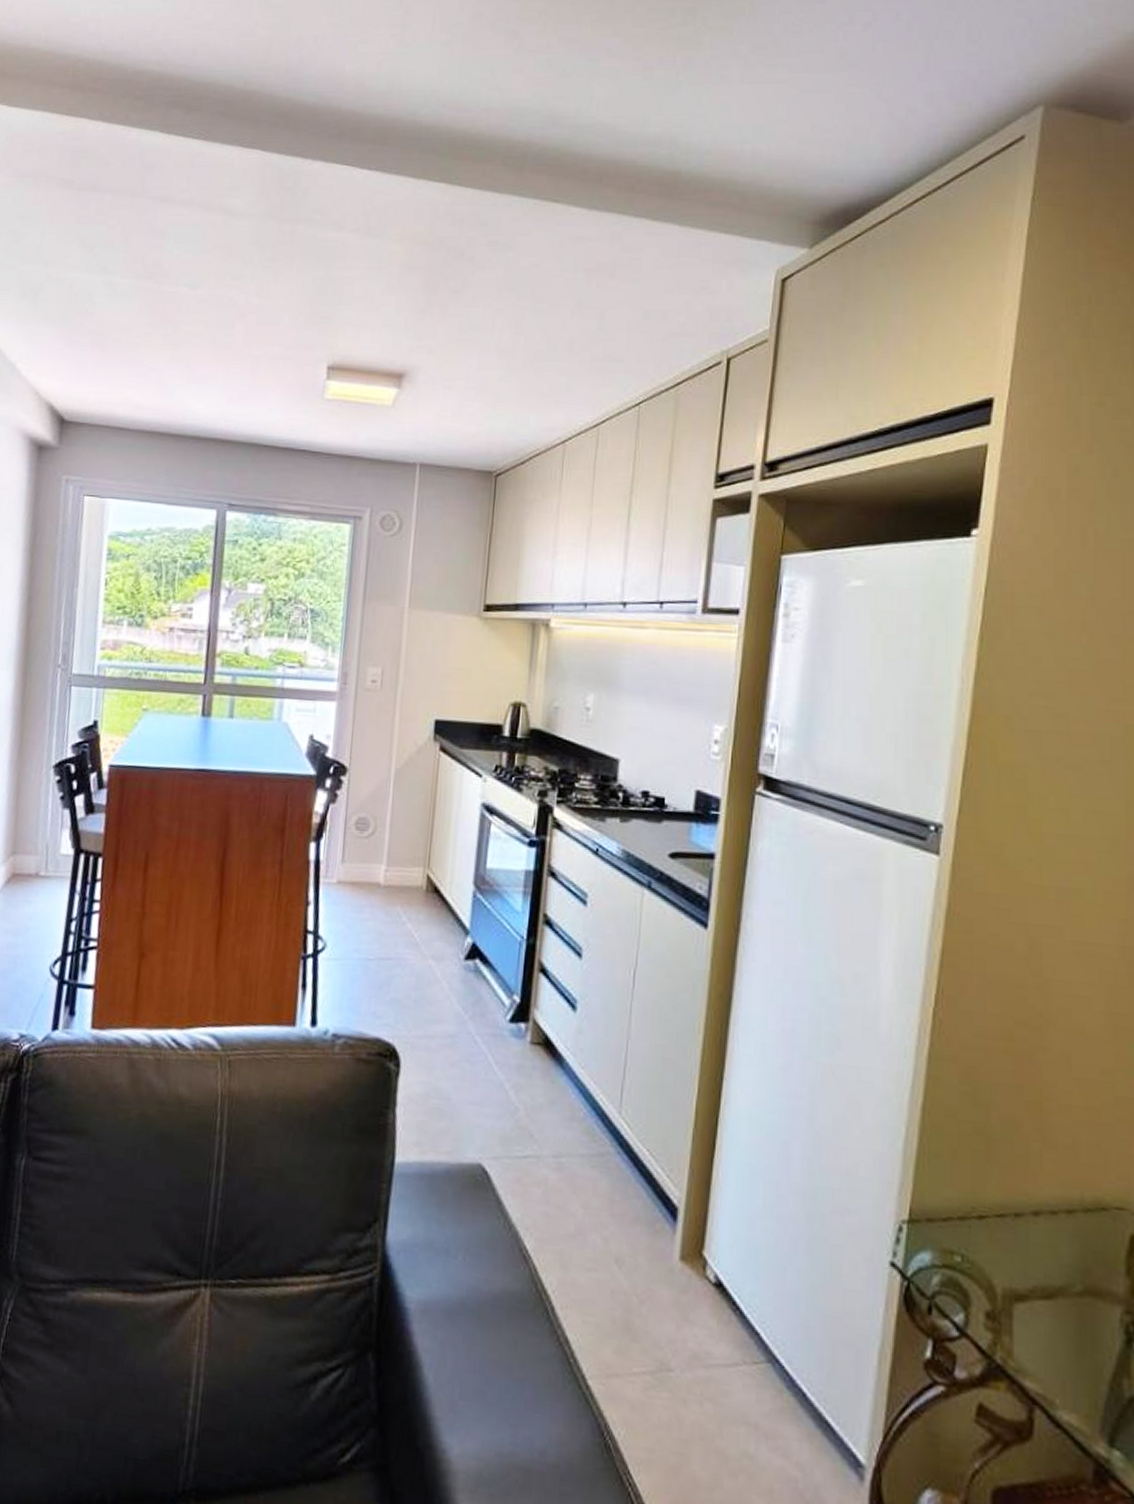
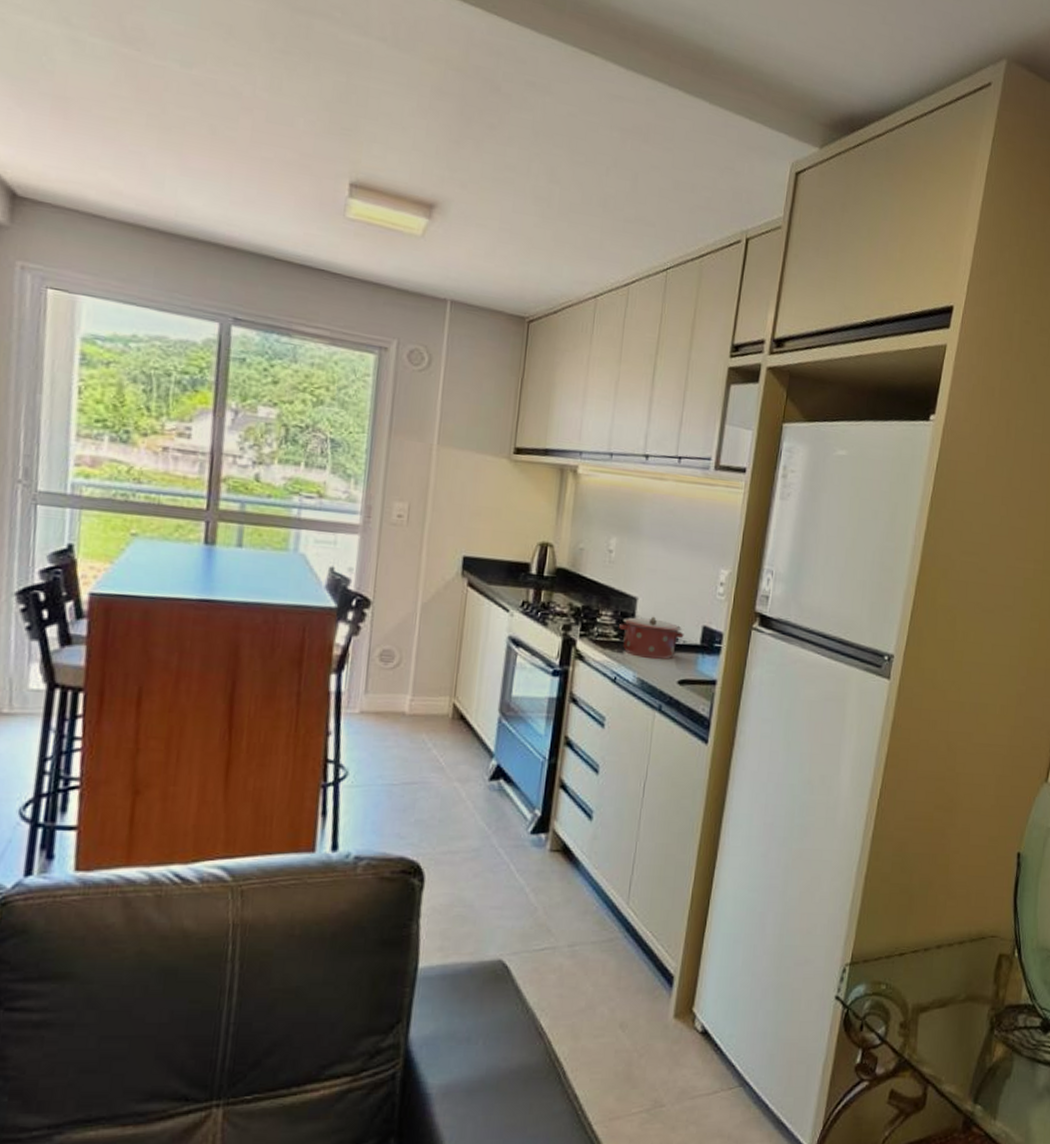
casserole: none [600,780,674,829] -> present [619,616,684,659]

